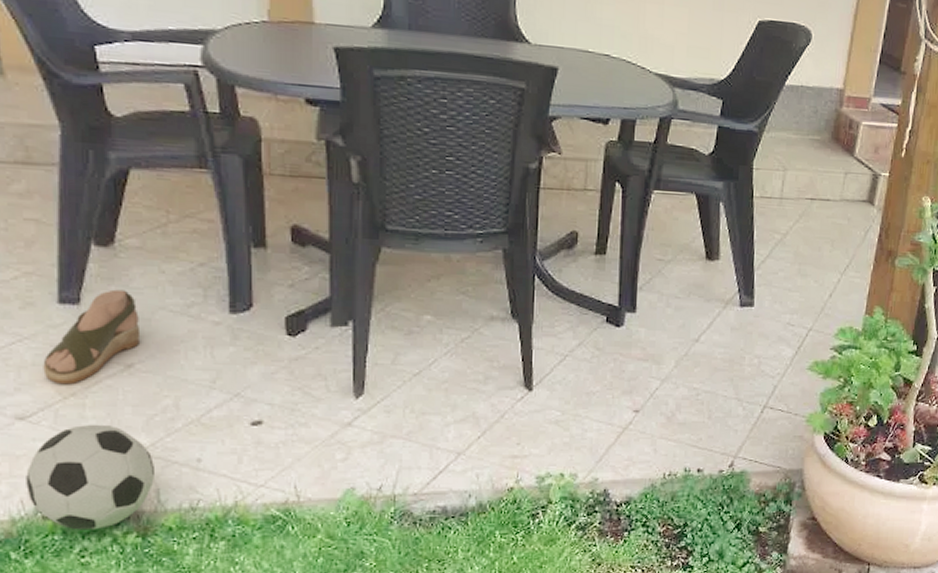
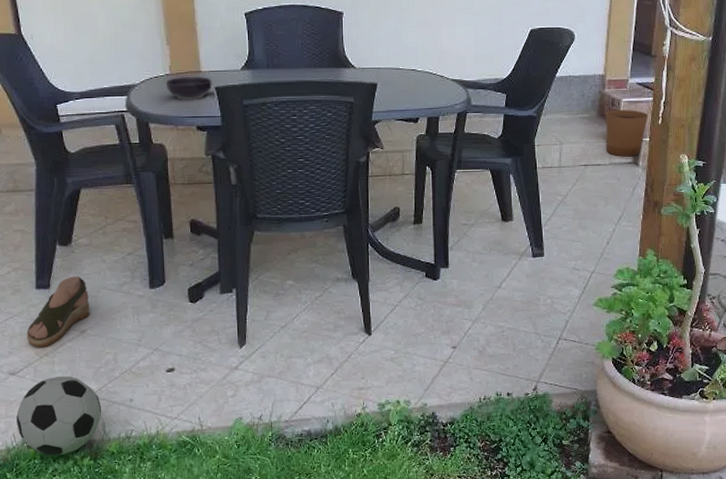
bowl: none [261,27,330,62] -> present [165,77,212,100]
planter: none [838,134,891,194] -> present [606,110,649,157]

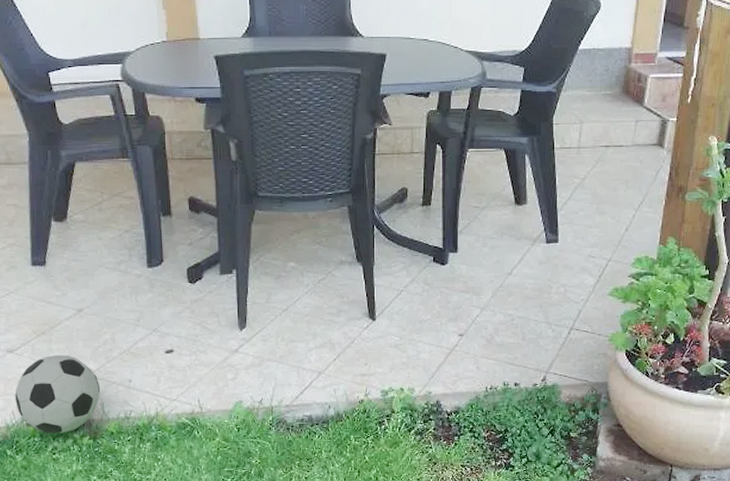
flip-flop: present [26,276,90,348] -> none [23,253,87,326]
bowl: present [165,77,212,100] -> none [162,44,211,69]
planter: present [606,110,649,157] -> none [630,87,677,138]

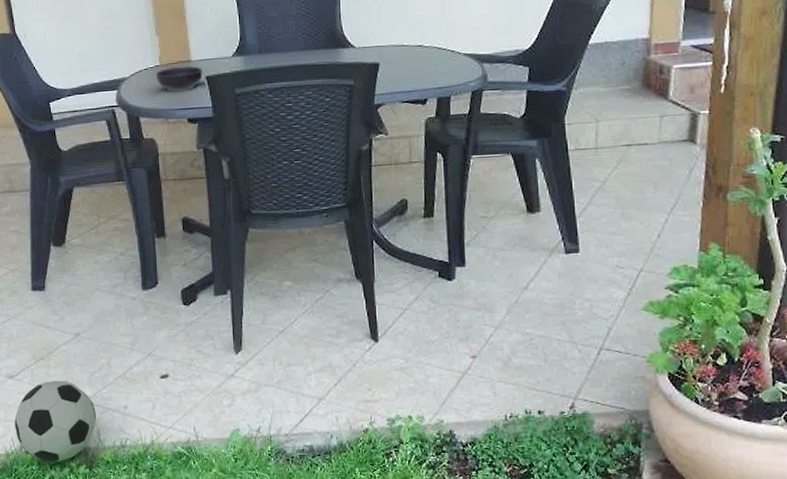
bowl: none [162,44,211,69] -> present [155,66,203,92]

